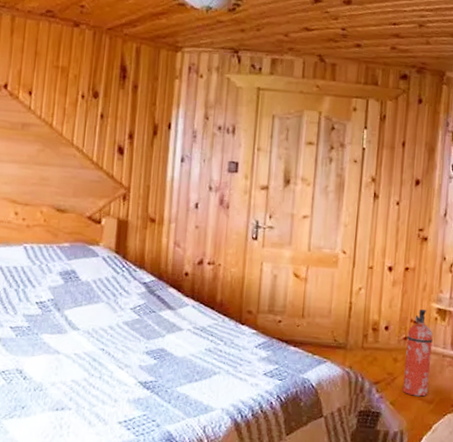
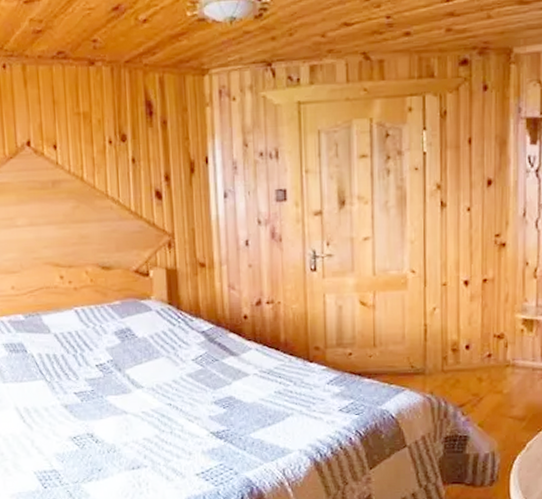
fire extinguisher: present [402,309,433,397] -> none [490,322,520,415]

